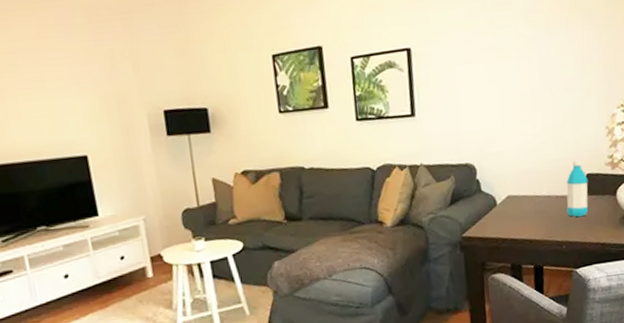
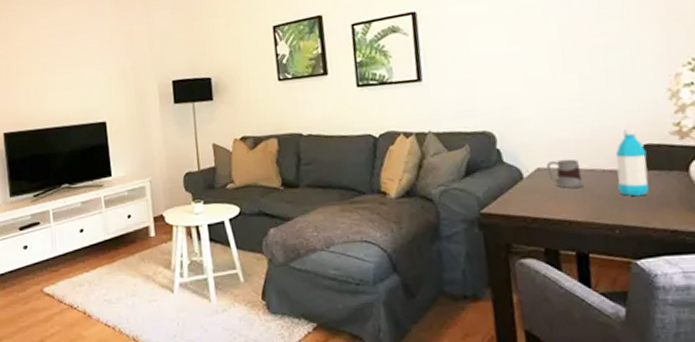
mug: none [515,187,542,212] -> present [546,159,583,188]

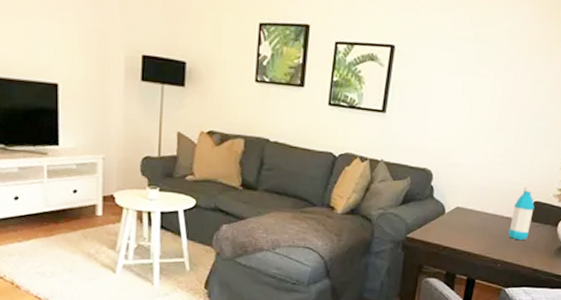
mug: present [546,159,583,188] -> none [463,202,488,227]

